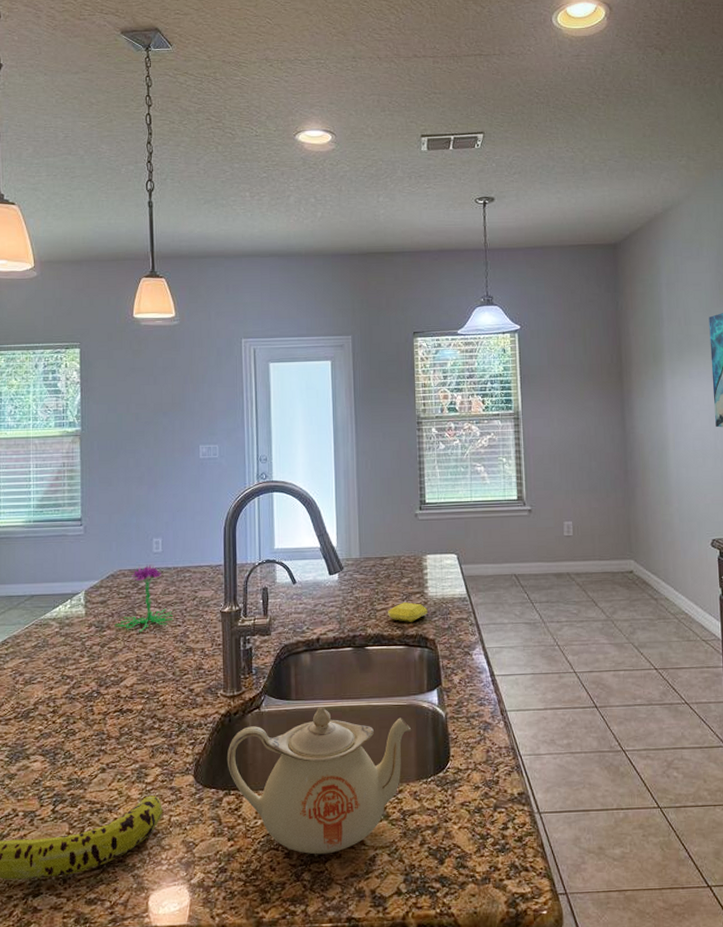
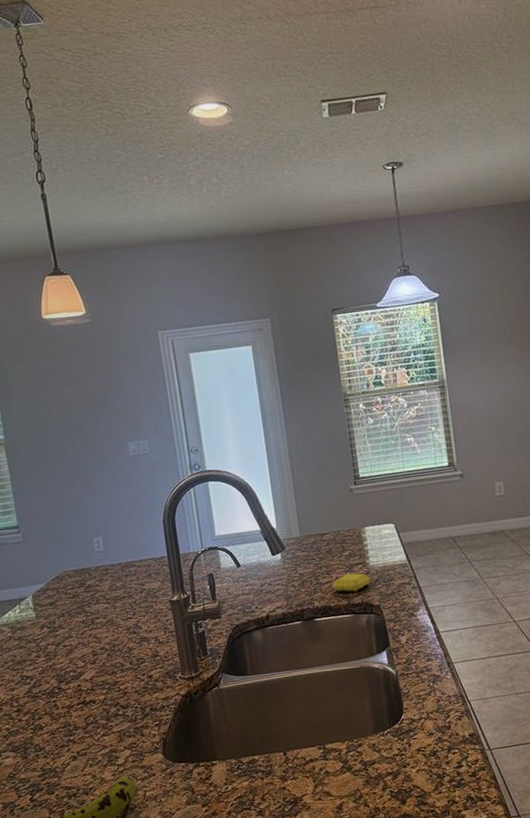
plant: present [114,527,172,632] -> none [66,528,123,628]
teapot: present [226,707,412,855] -> none [192,678,365,810]

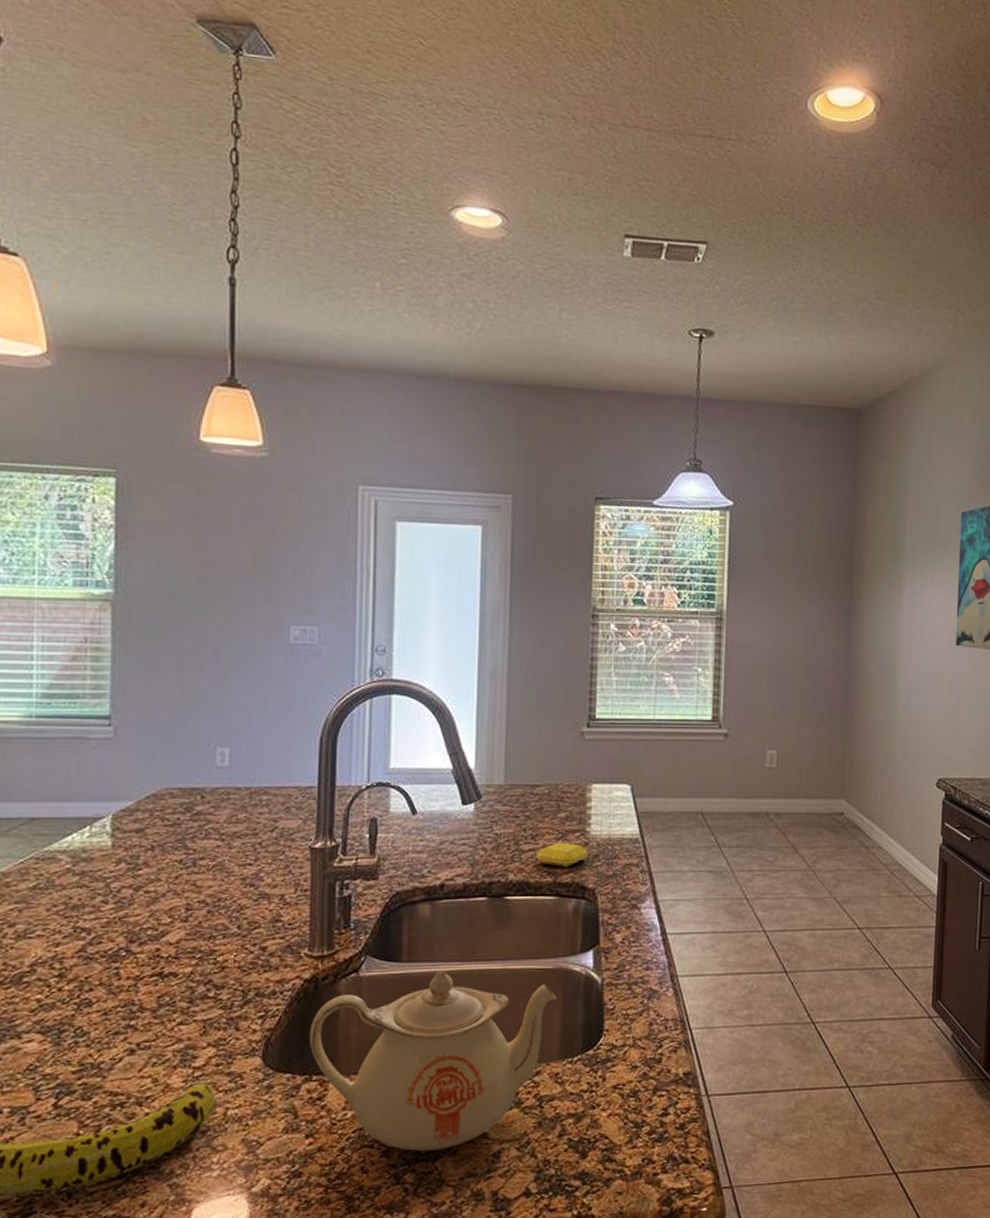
teapot: none [192,678,365,810] -> present [309,970,558,1152]

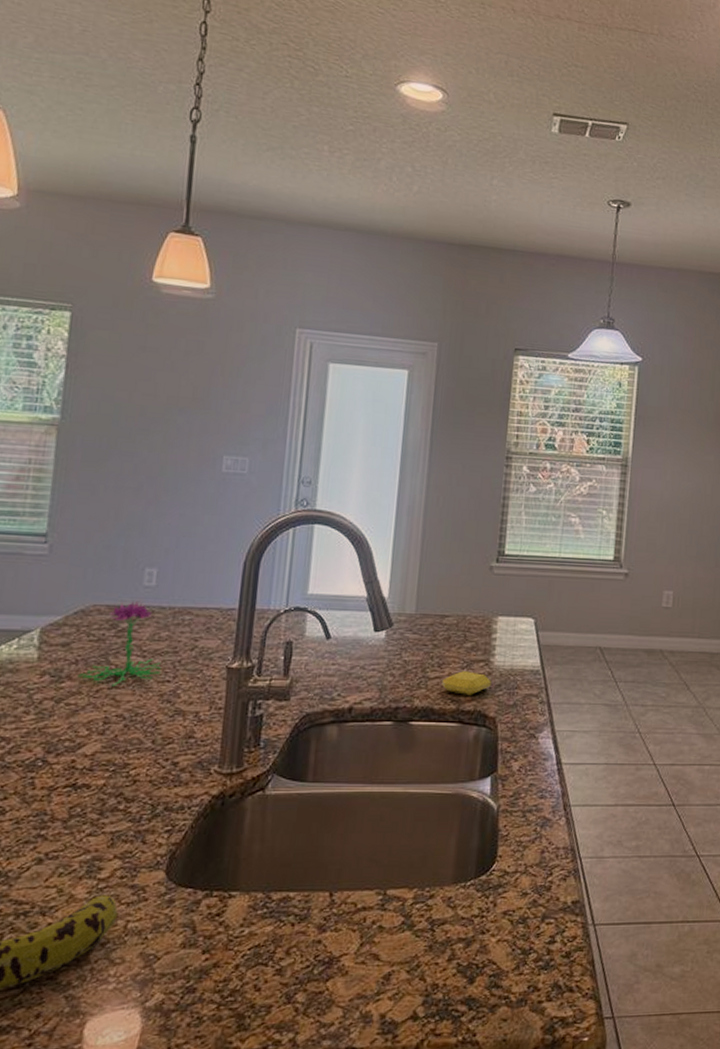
plant: none [155,732,241,872] -> present [77,552,161,687]
teapot: present [309,970,558,1152] -> none [212,791,455,971]

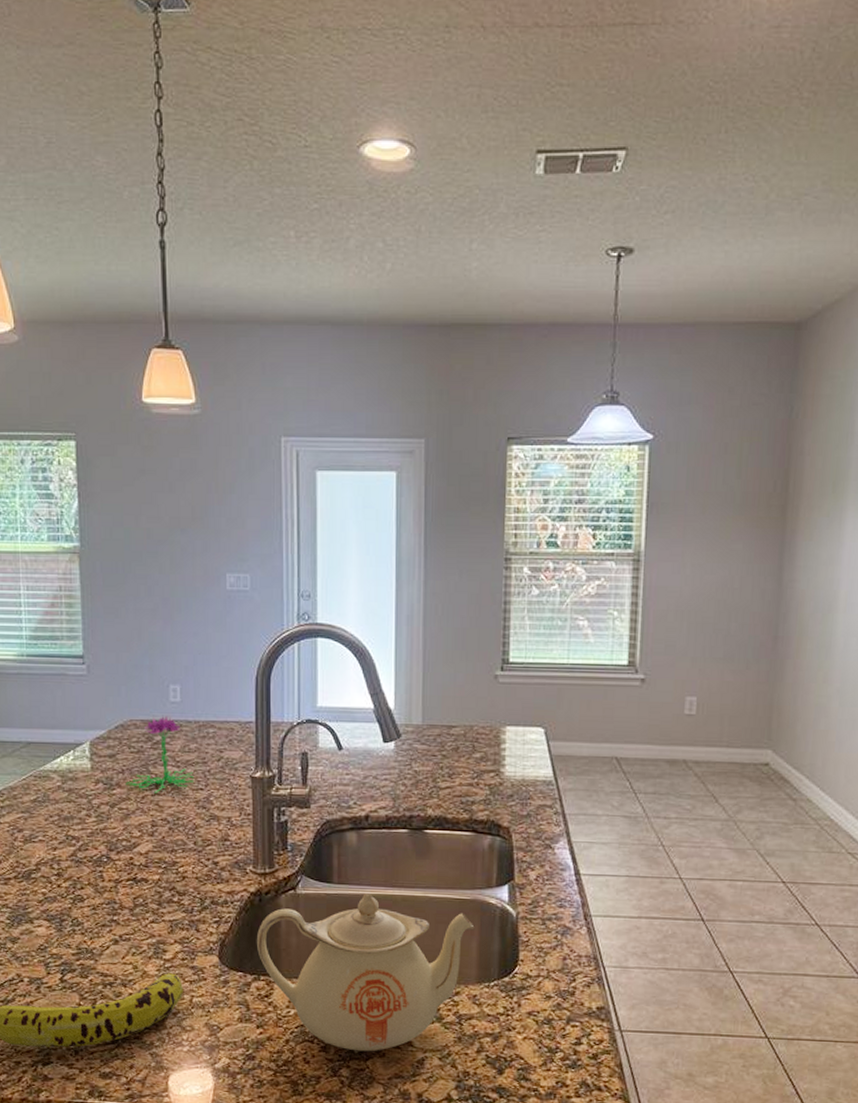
teapot: none [212,791,455,971] -> present [256,893,475,1052]
soap bar: present [442,671,491,696] -> none [453,781,503,806]

